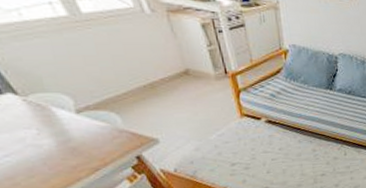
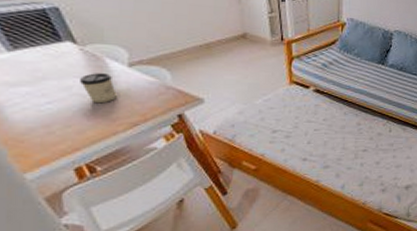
cup: none [31,121,72,153] -> present [80,72,117,104]

